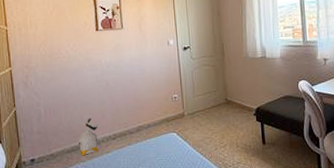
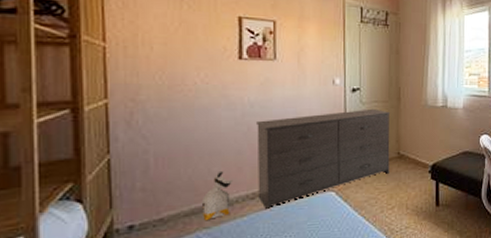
dresser: none [113,62,220,149] -> present [257,108,391,211]

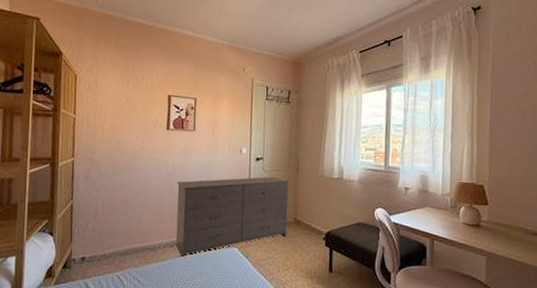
bag: present [201,170,232,221] -> none [133,220,157,261]

